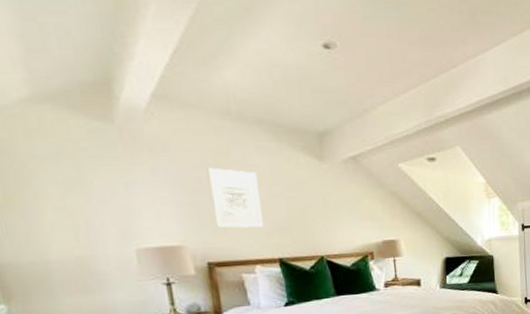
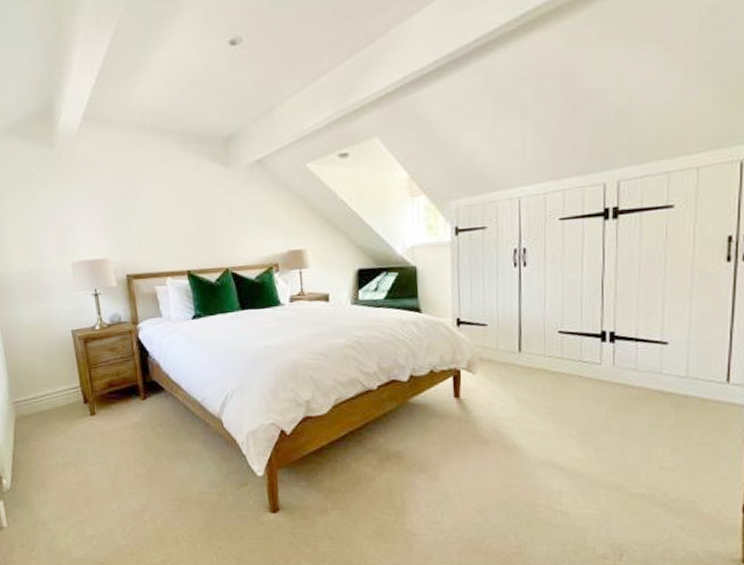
wall art: present [208,167,264,228] -> none [127,182,174,241]

